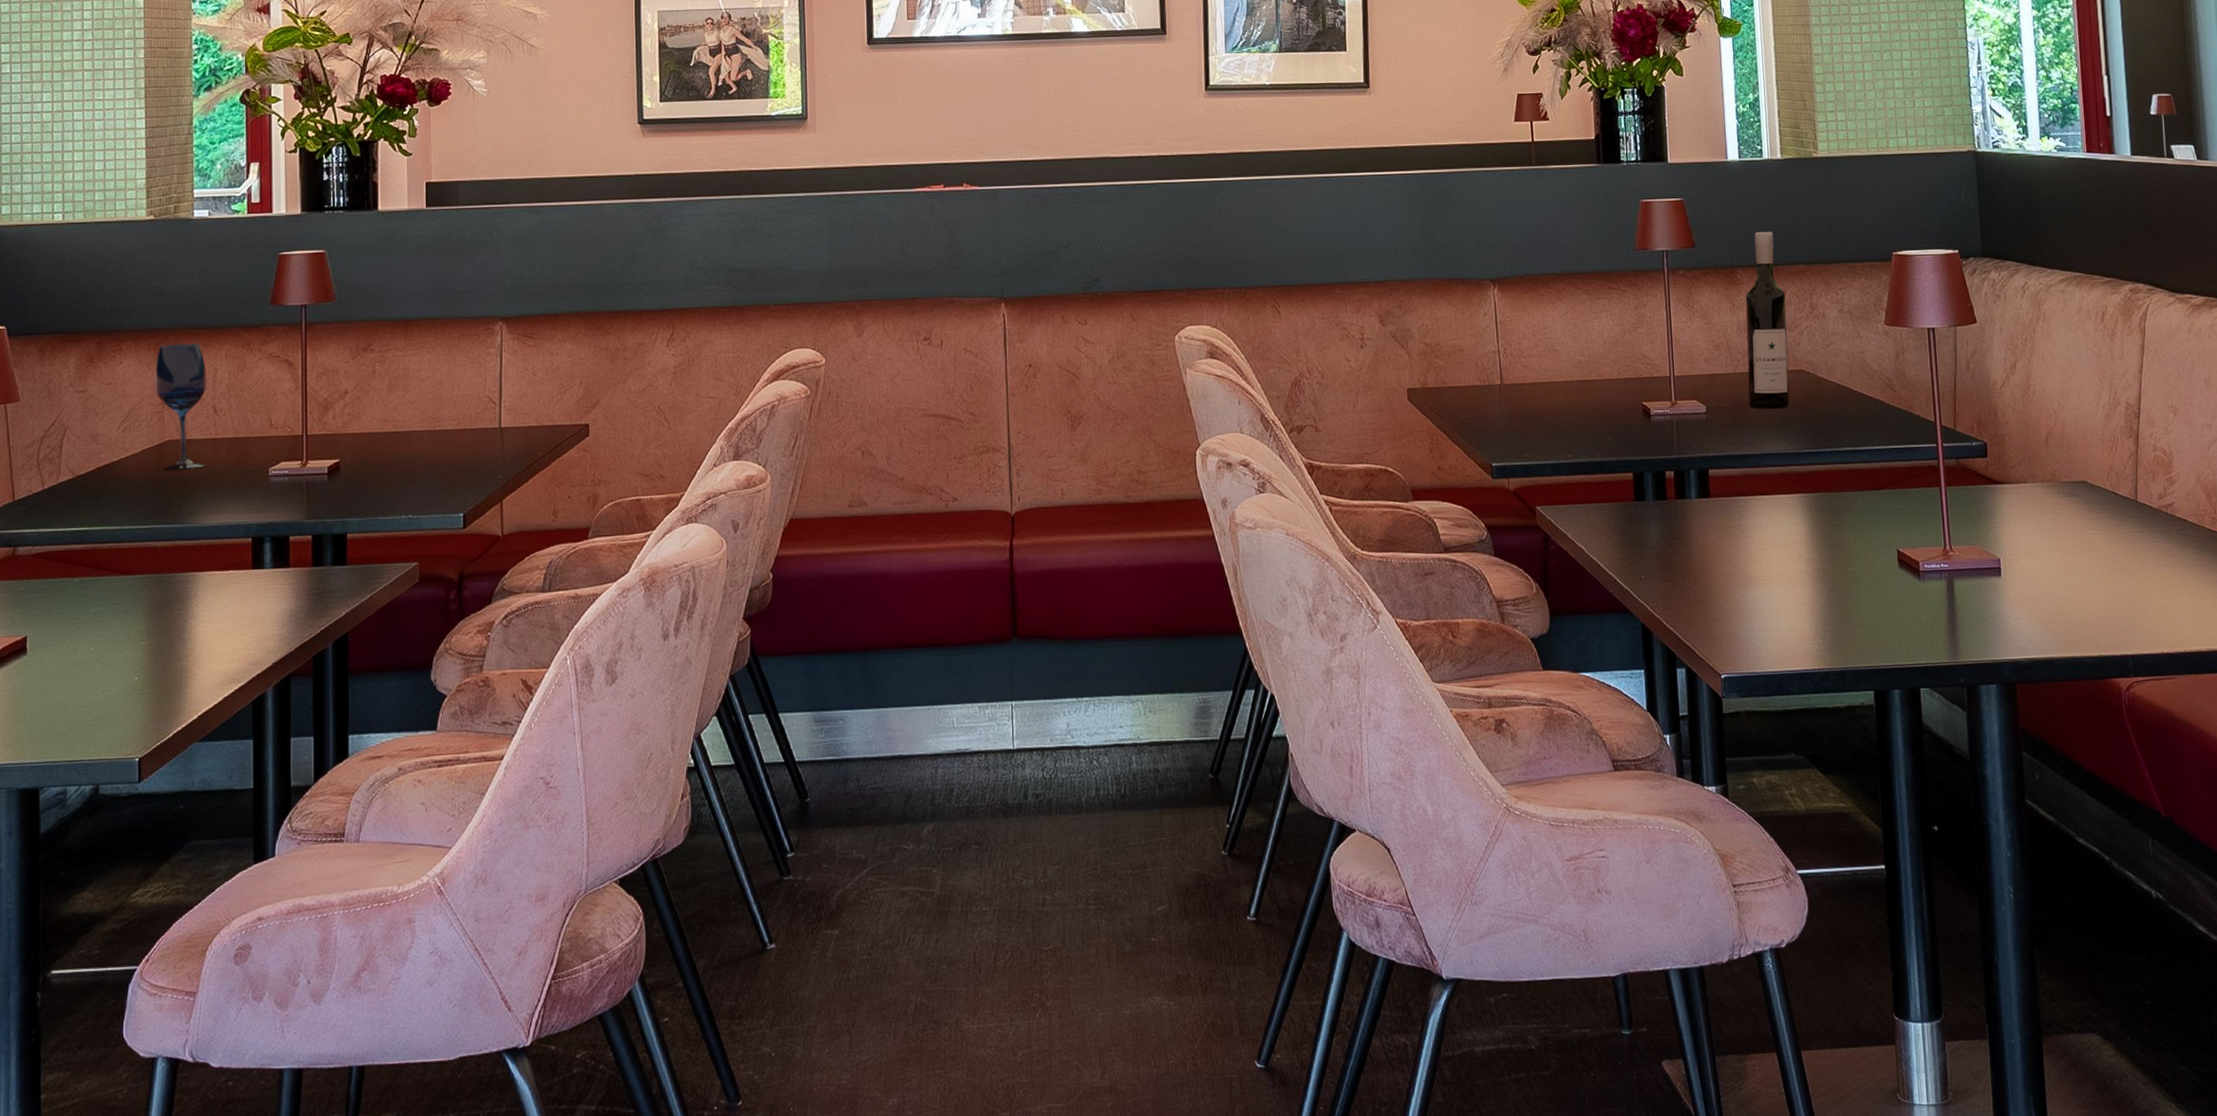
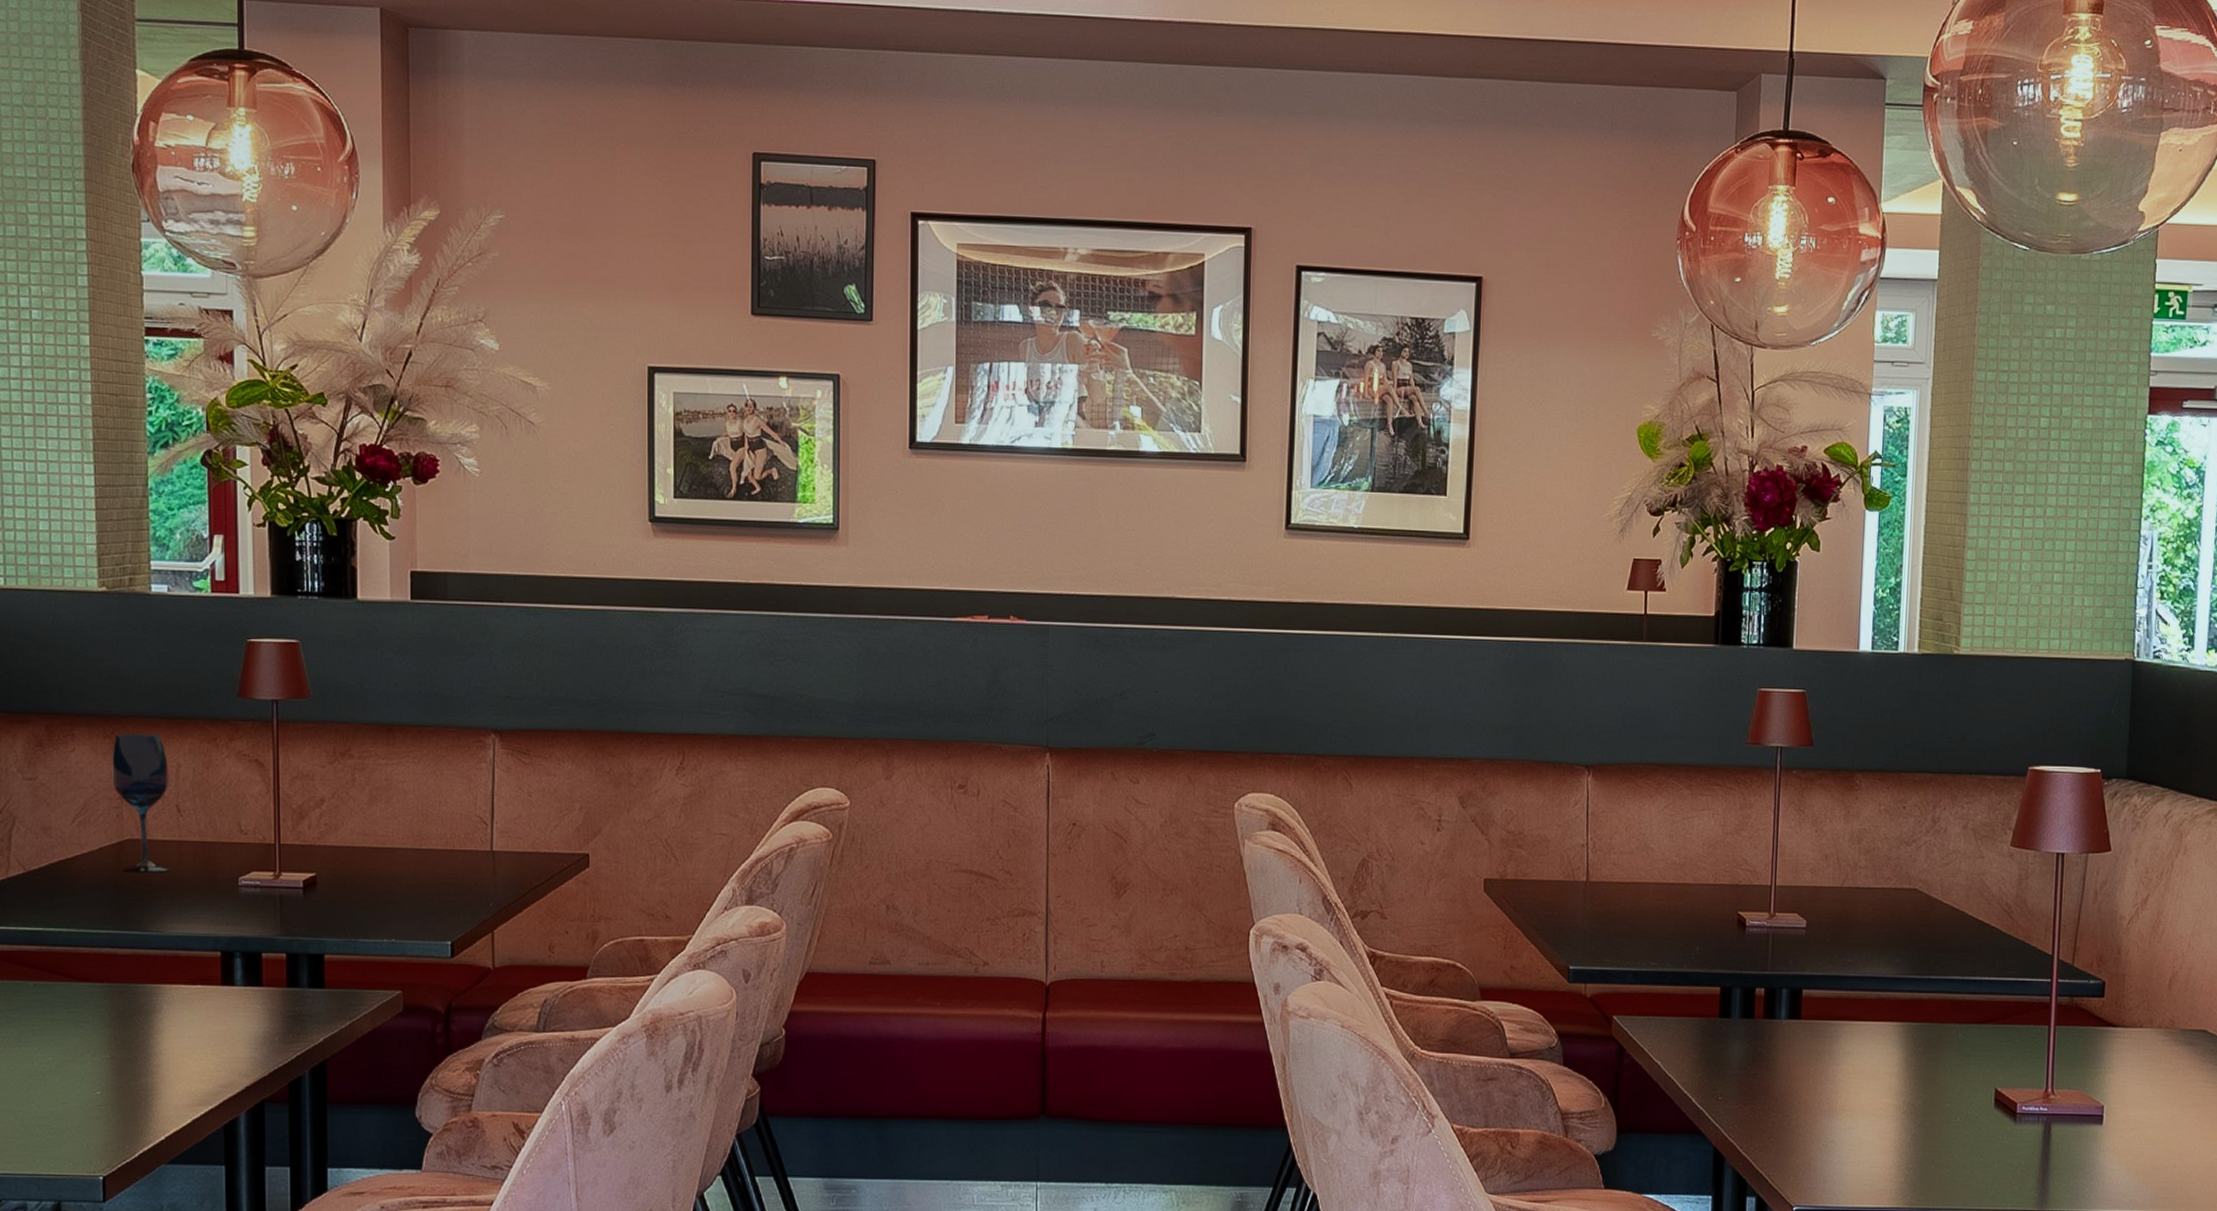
bottle: present [1745,232,1790,409] -> none [1853,734,1907,929]

